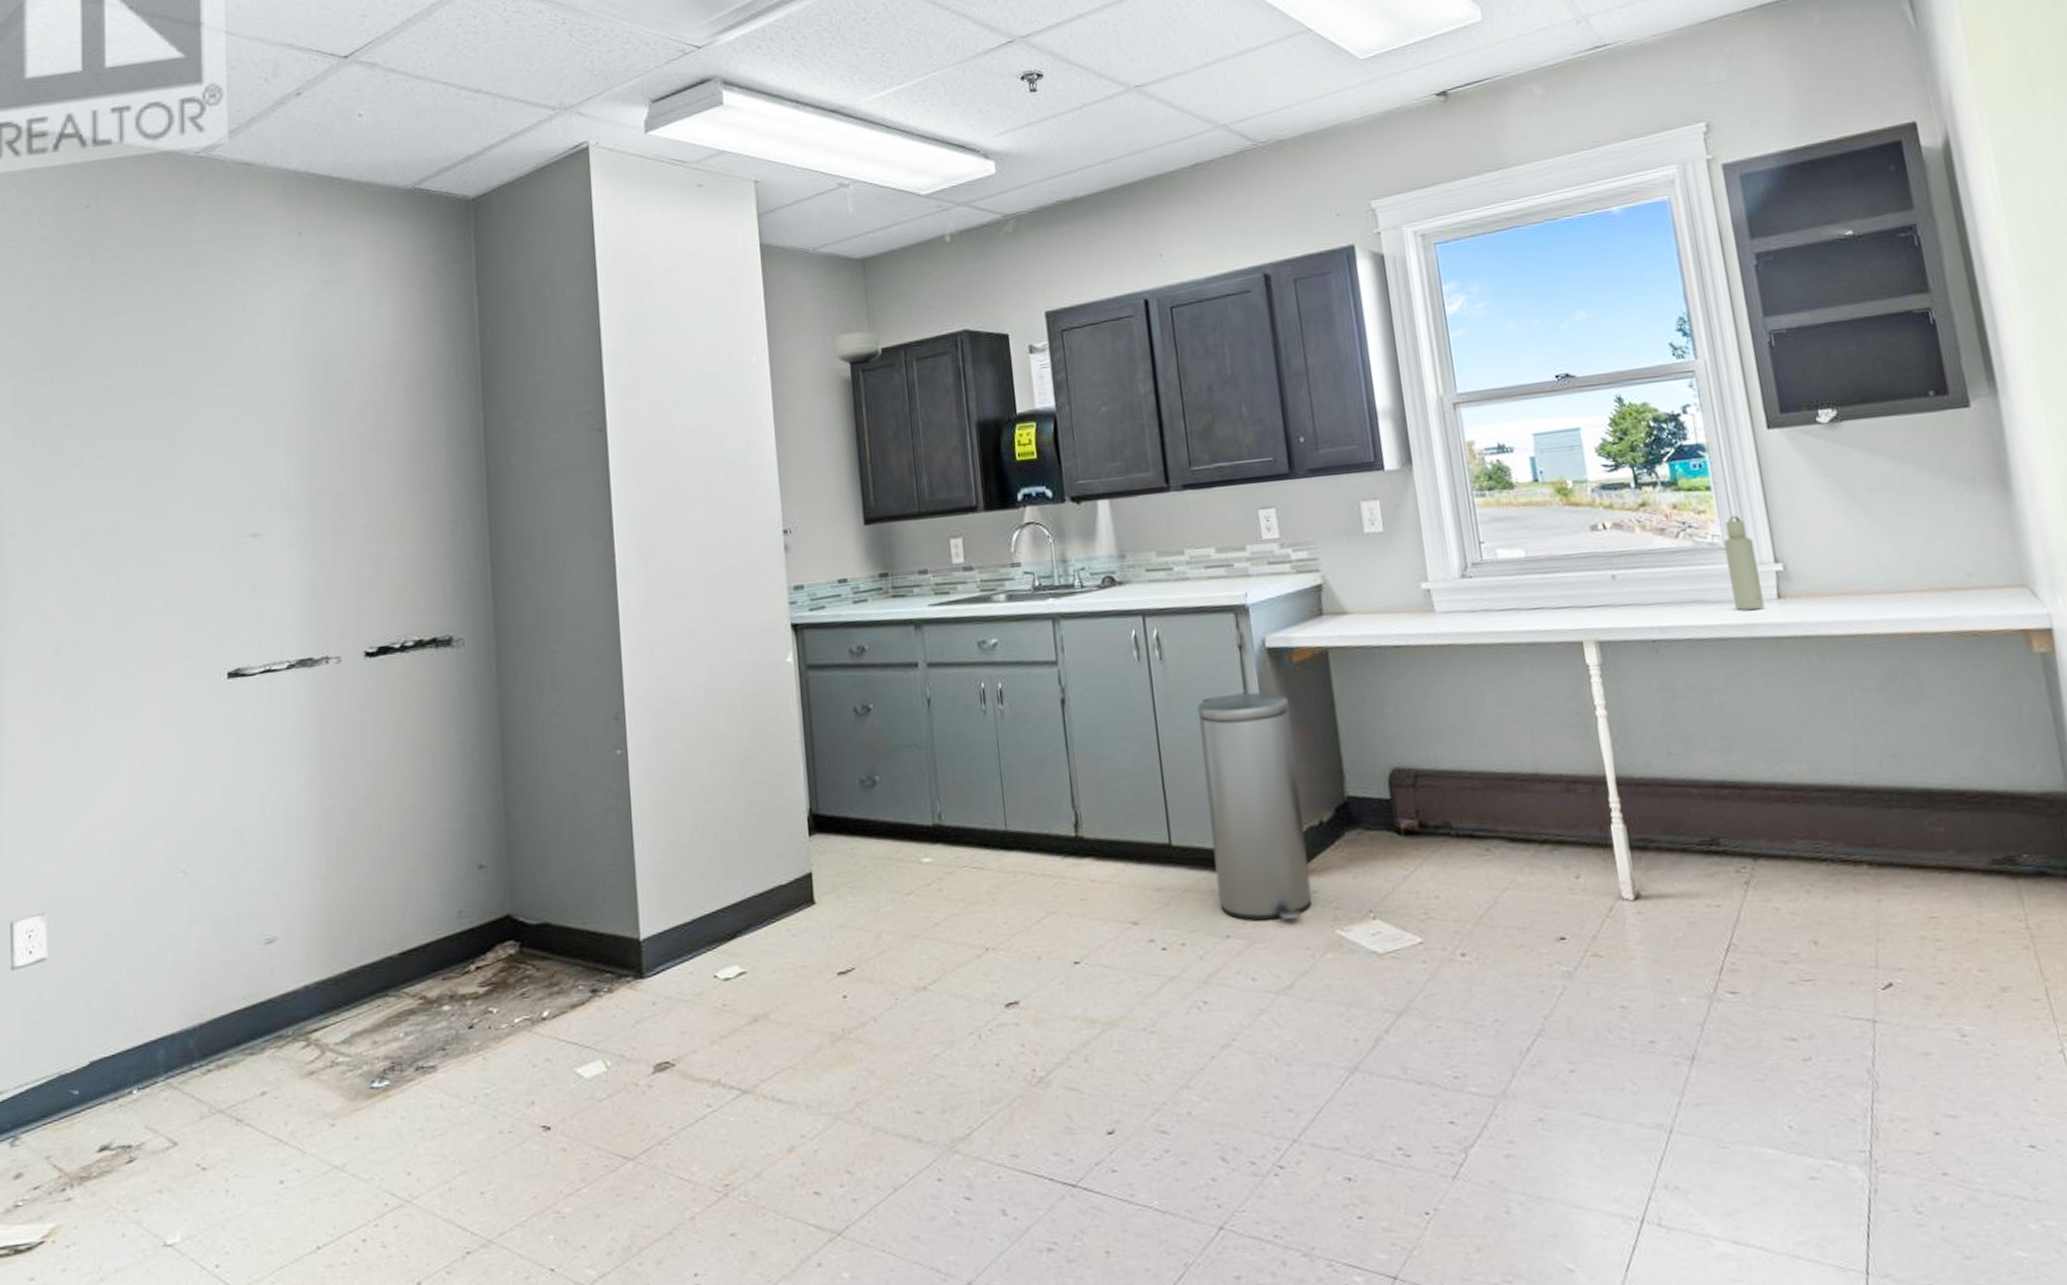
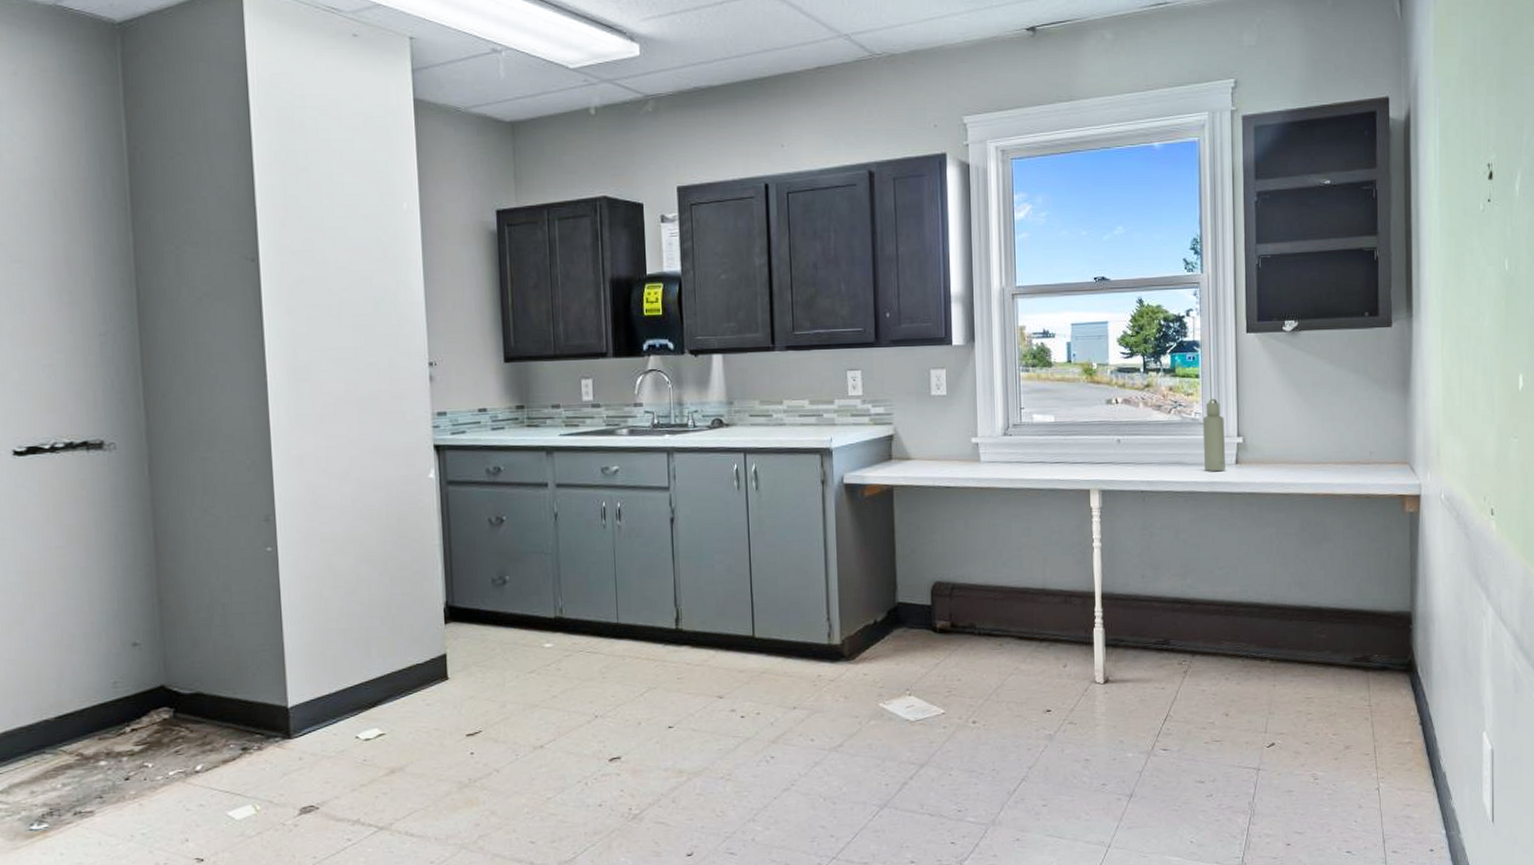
bowl: present [833,331,882,365] -> none [481,190,527,220]
pedal bin: present [1197,692,1312,921] -> none [783,519,863,696]

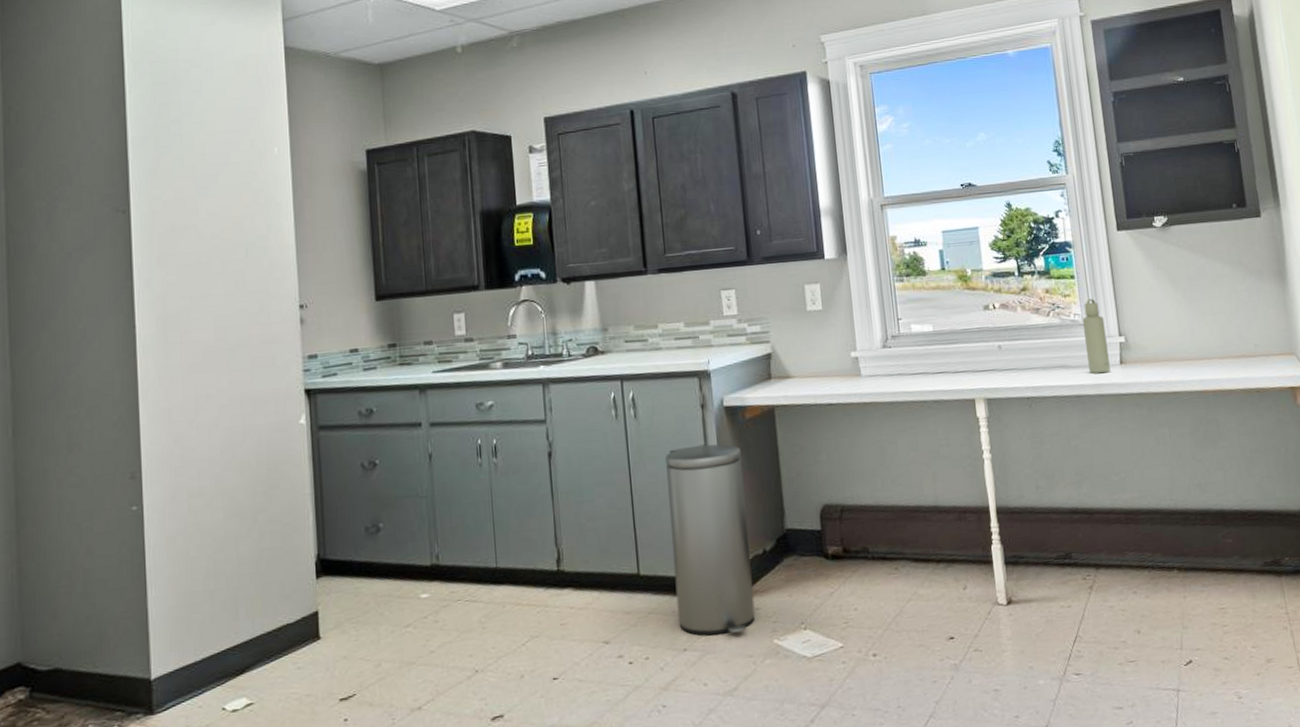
pedal bin: none [783,519,863,696] -> present [664,444,755,636]

